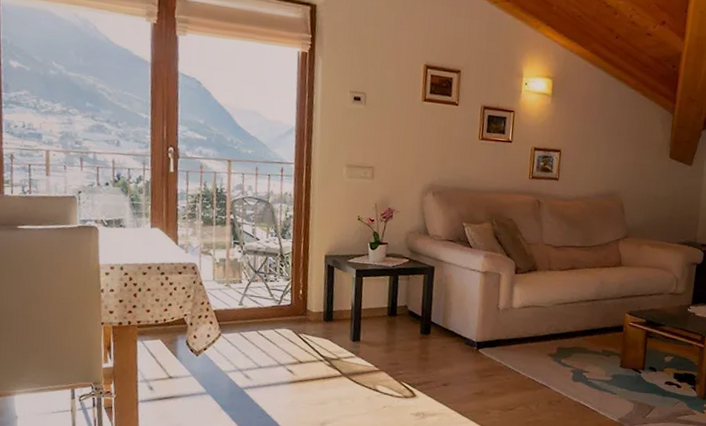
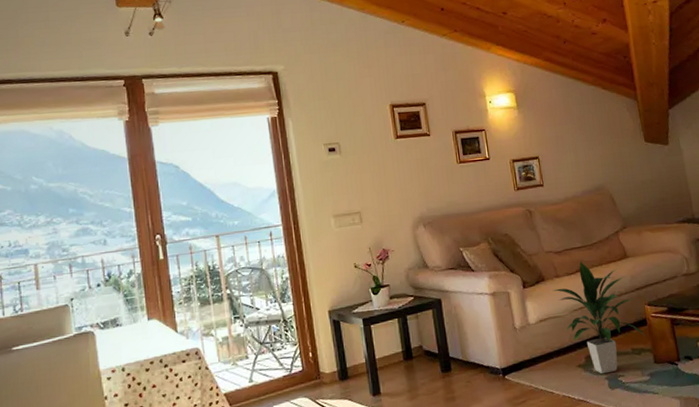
indoor plant: none [542,260,619,367] -> present [552,261,646,374]

